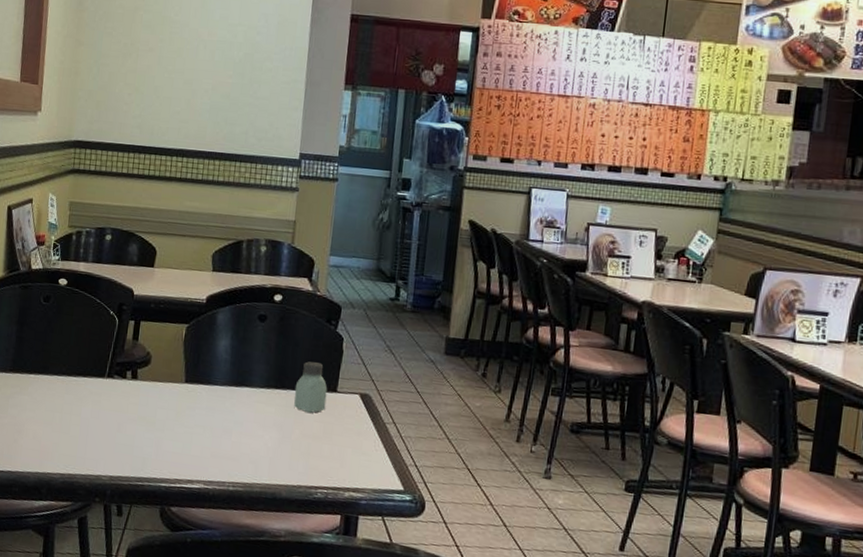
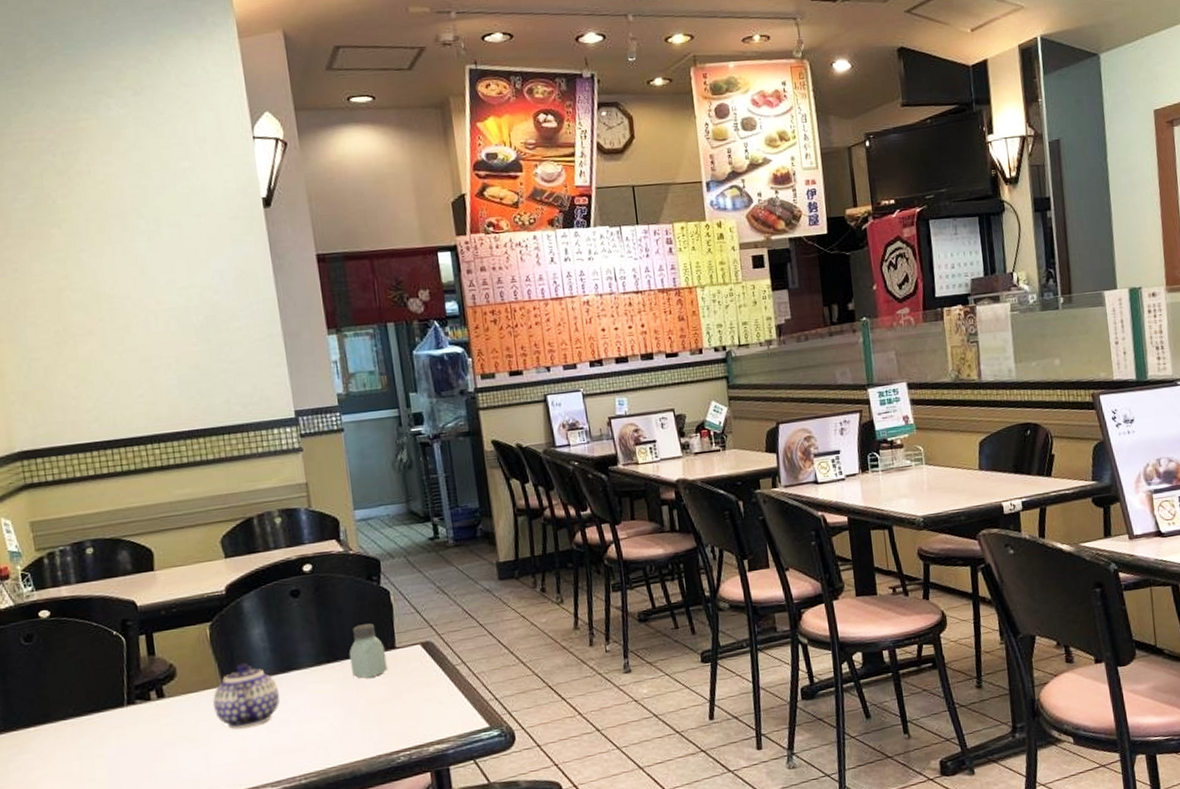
teapot: none [173,367,230,426] -> present [212,662,280,729]

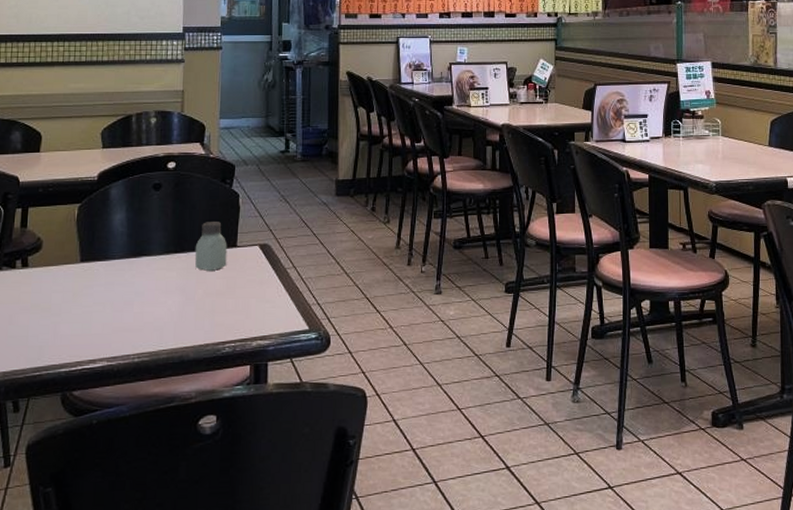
teapot: present [212,662,280,729] -> none [68,244,129,304]

